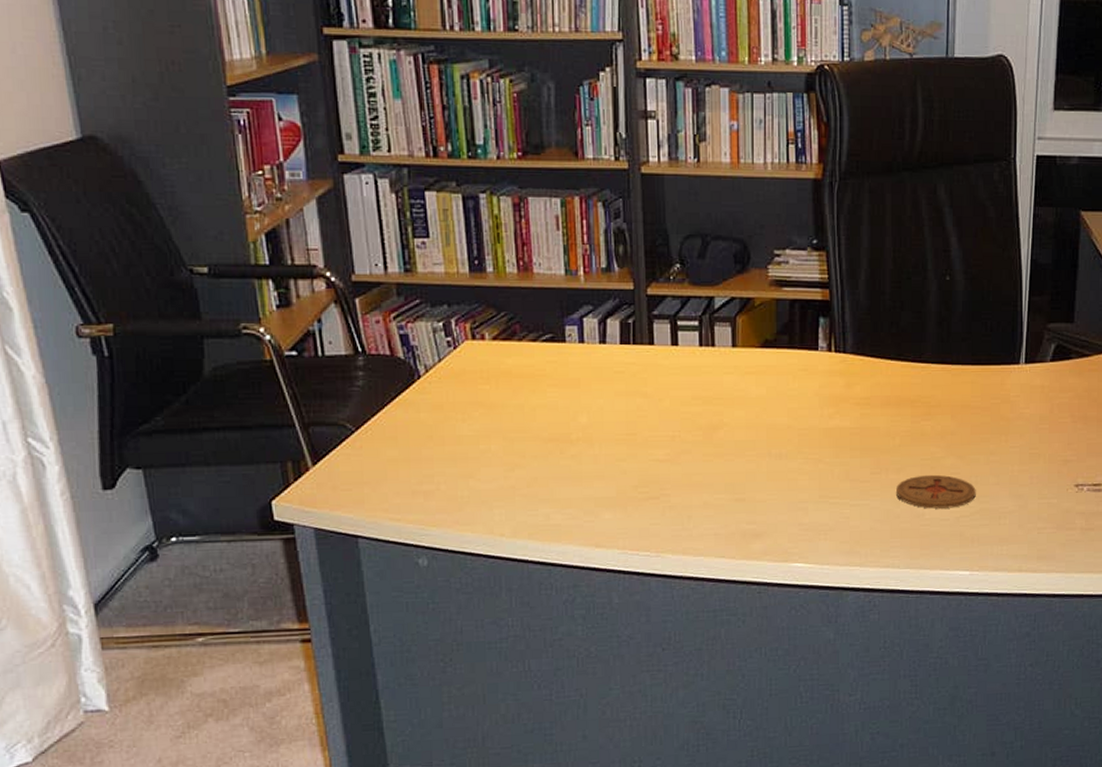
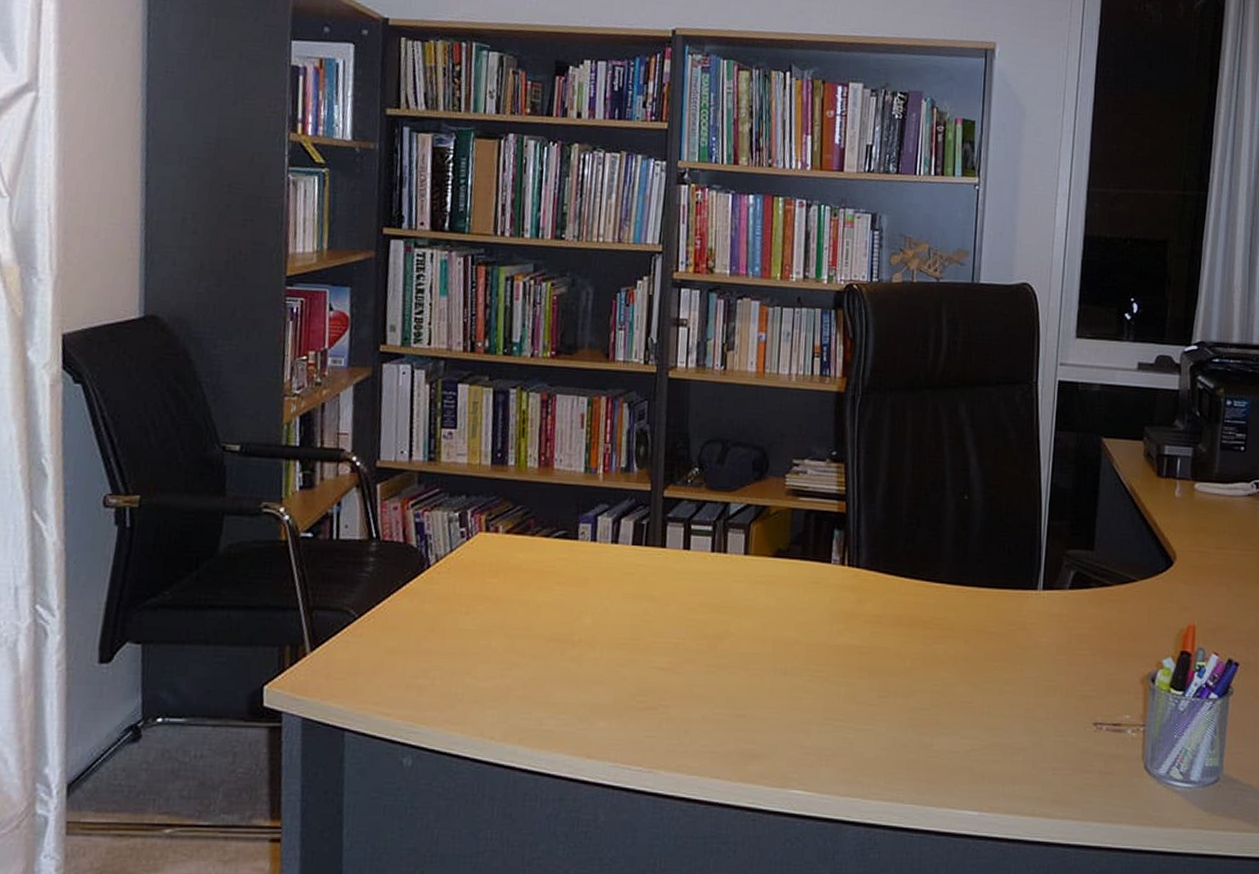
coaster: present [896,474,976,509] -> none [904,702,988,740]

